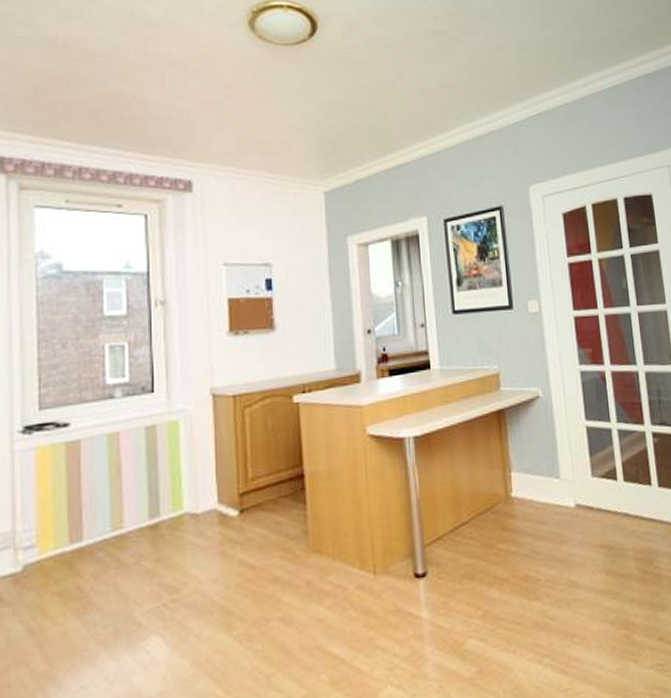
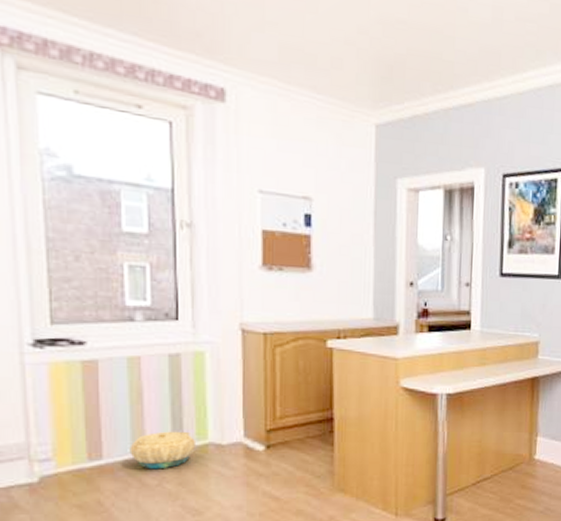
basket: none [108,503,173,547] -> present [129,431,197,470]

